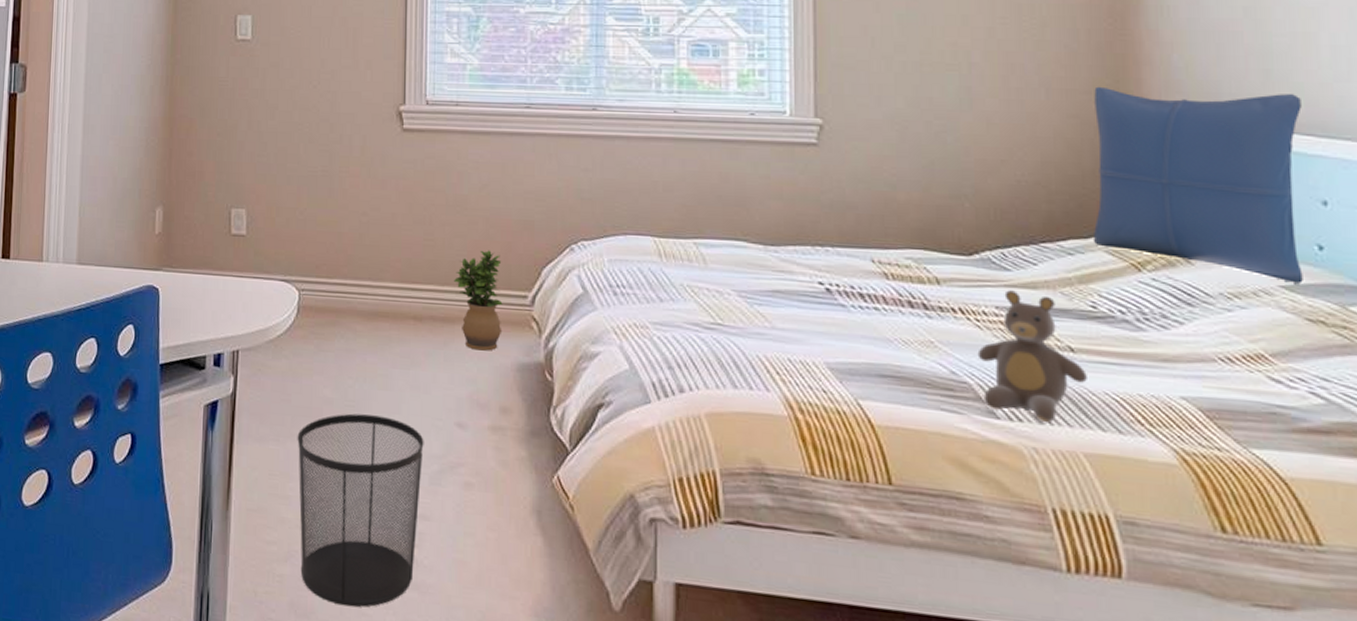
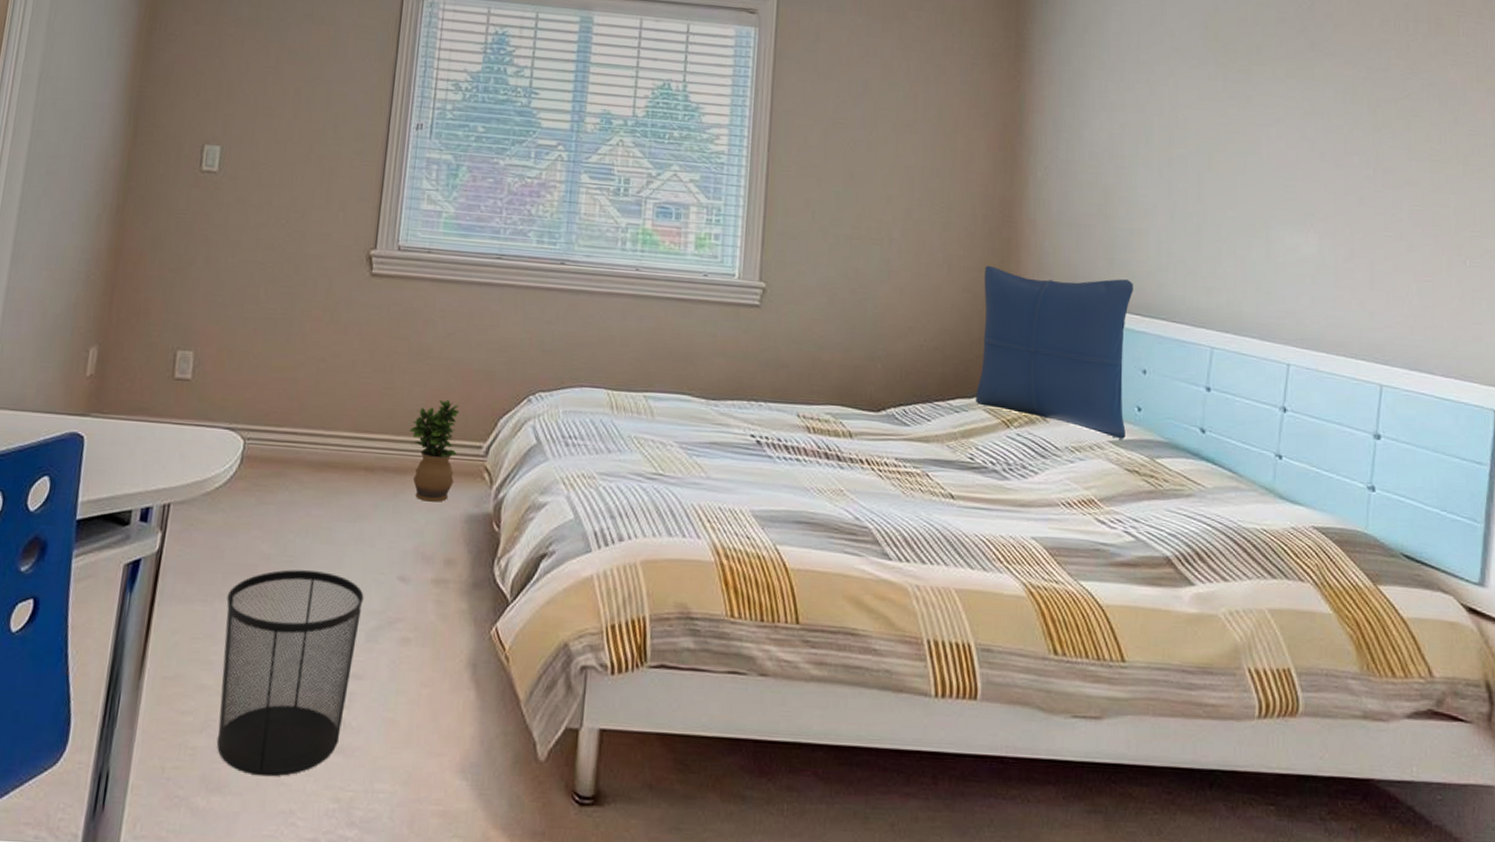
teddy bear: present [977,290,1087,423] -> none [878,443,962,563]

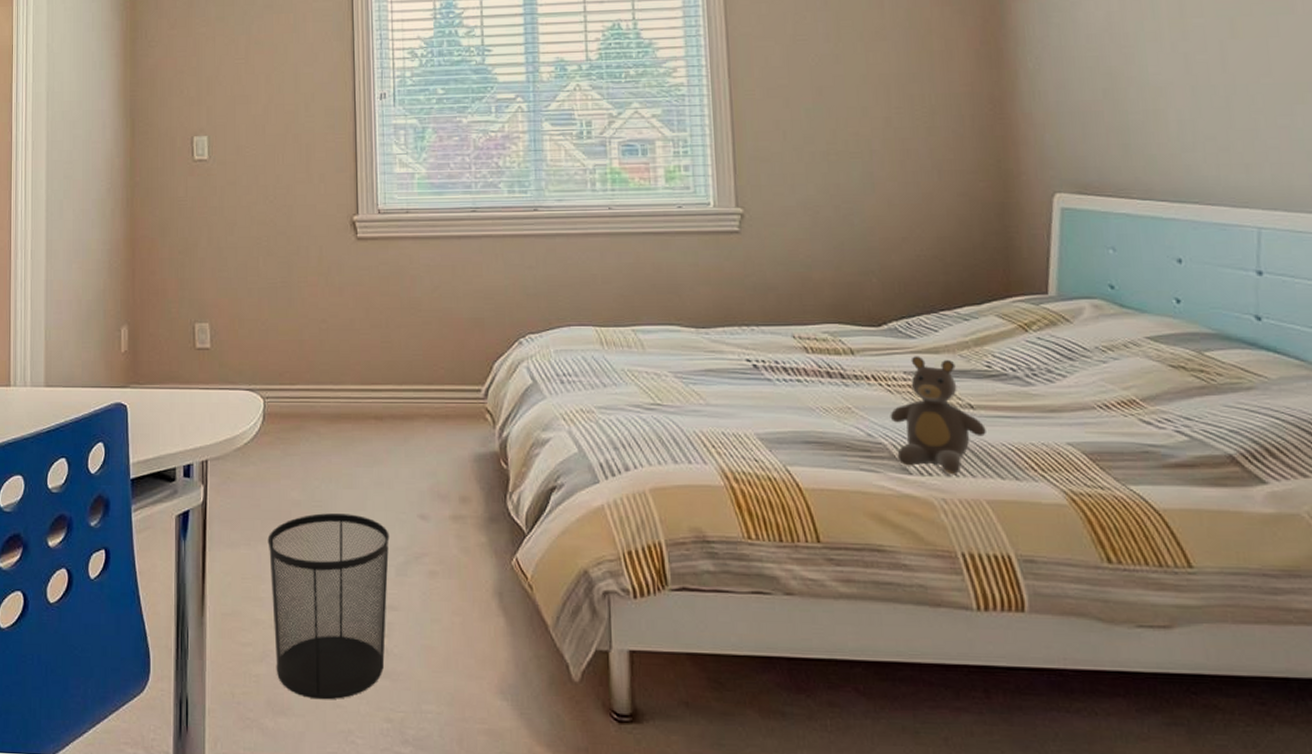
potted plant: present [410,400,460,502] -> none [411,348,459,444]
teddy bear: none [878,443,962,563] -> present [890,356,986,475]
pillow: present [976,265,1133,439] -> none [979,165,1165,334]

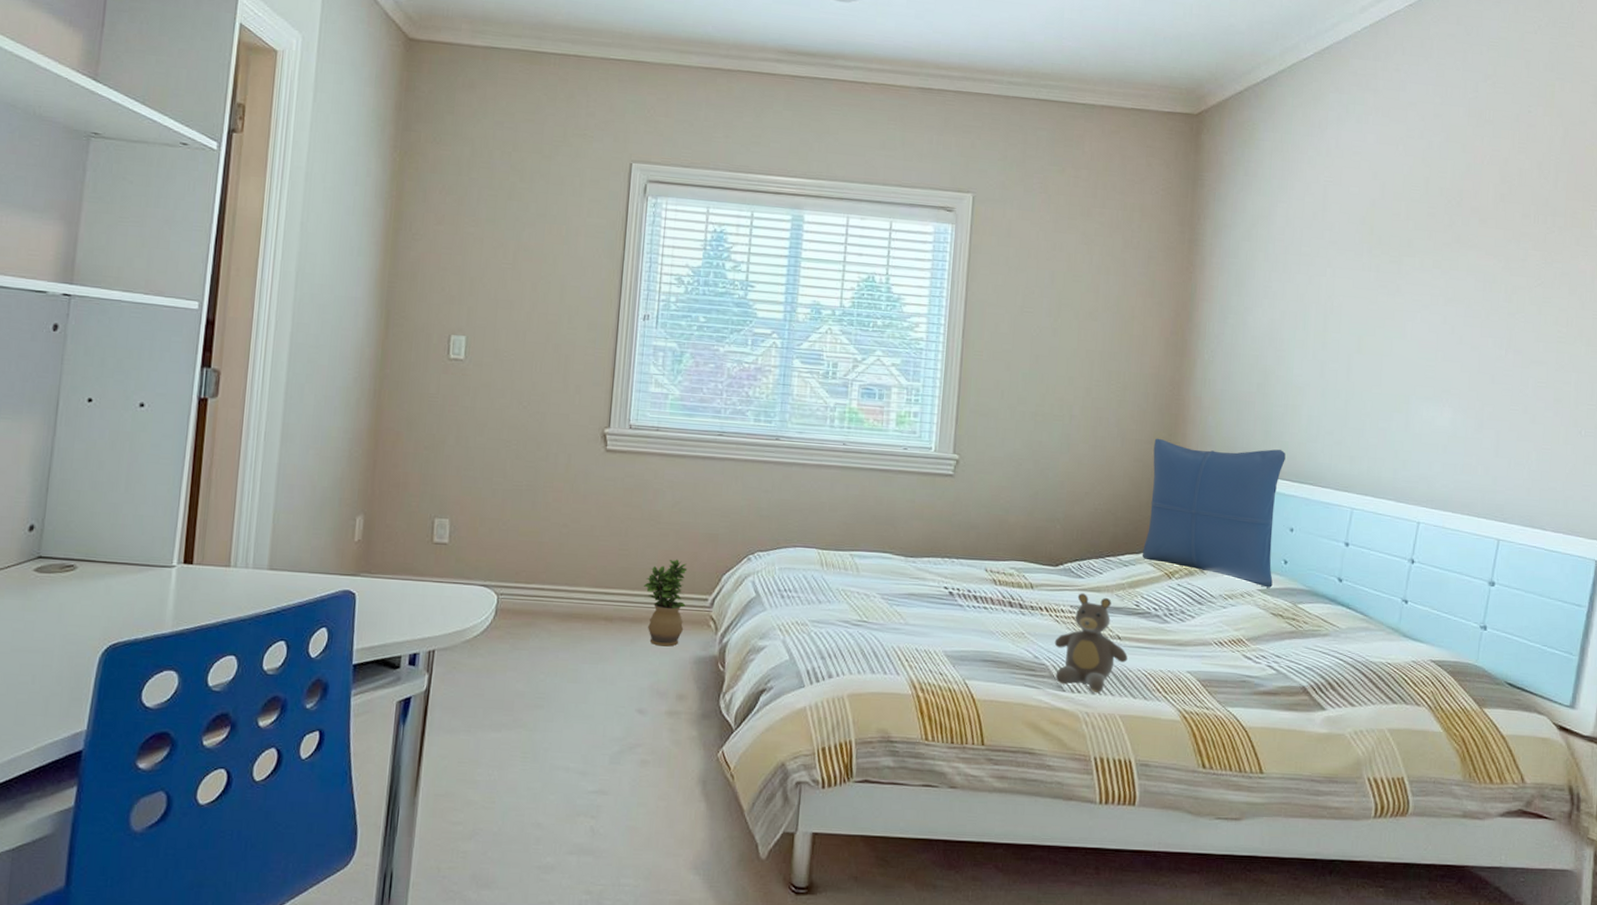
waste bin: present [267,513,390,700] -> none [484,704,607,874]
potted plant: none [411,348,459,444] -> present [644,559,688,647]
pillow: none [979,165,1165,334] -> present [1143,438,1286,588]

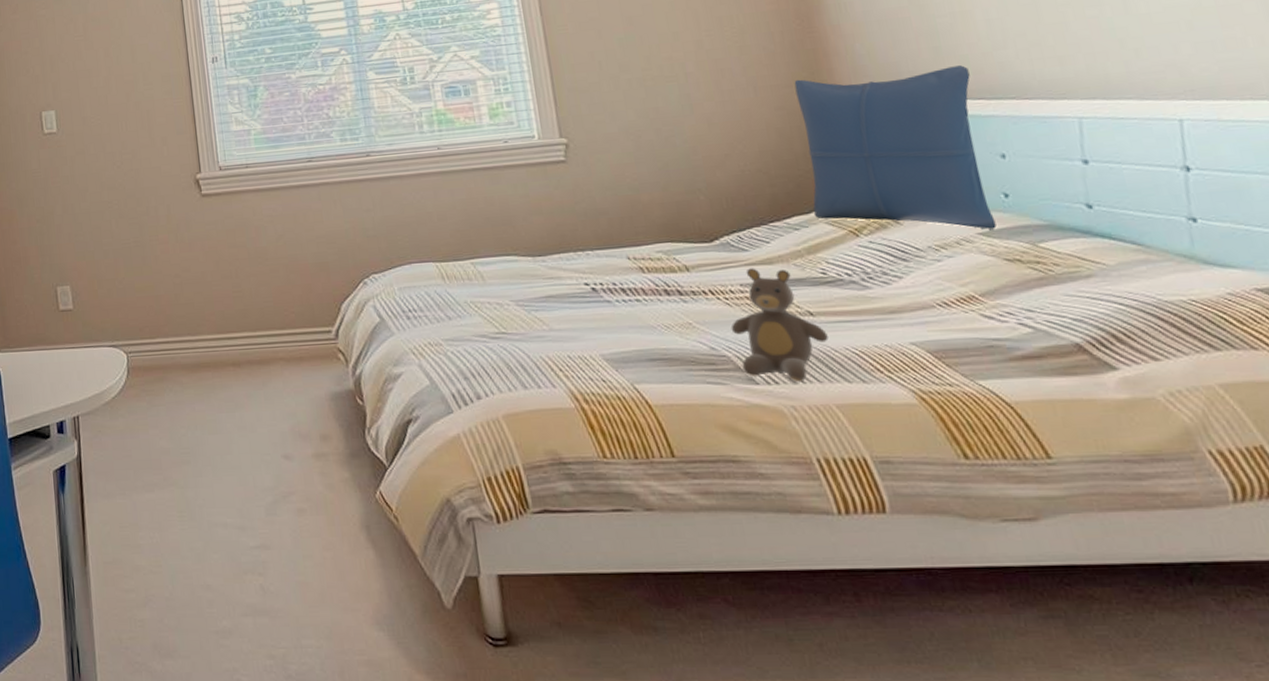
potted plant: present [644,559,688,647] -> none [264,294,313,386]

